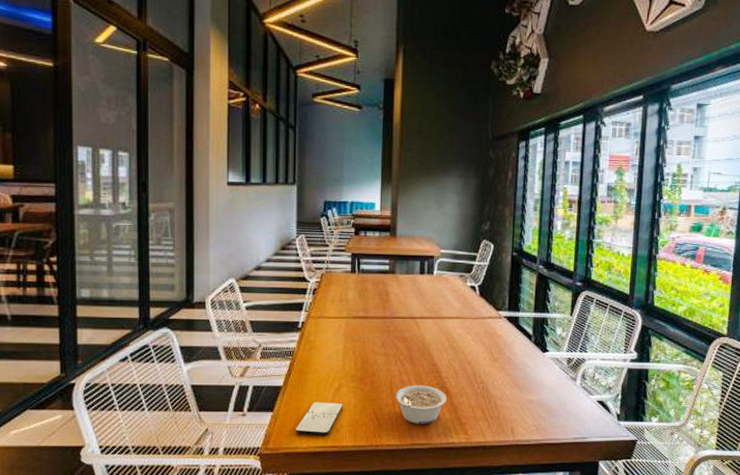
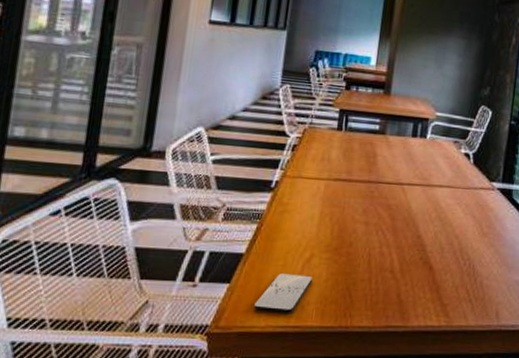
legume: present [395,385,447,425] -> none [372,258,430,305]

